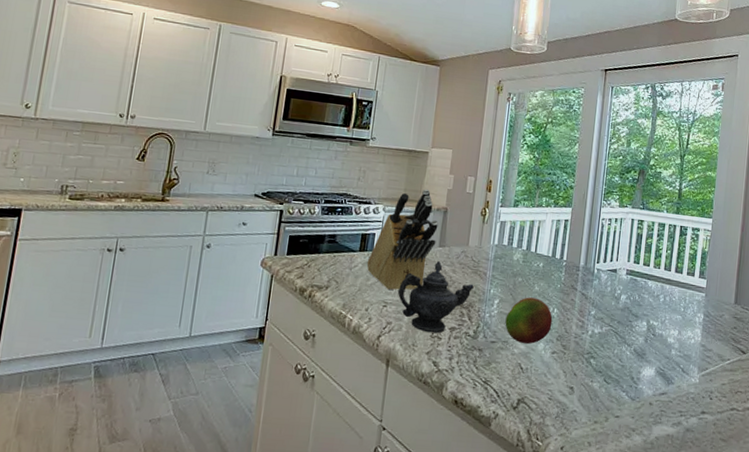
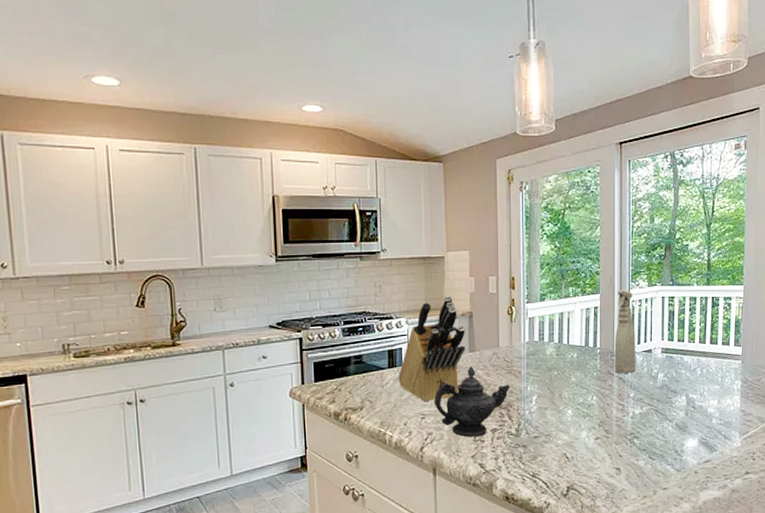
fruit: present [505,297,553,344] -> none [546,388,593,434]
spray bottle: none [578,207,603,290] -> present [614,290,636,373]

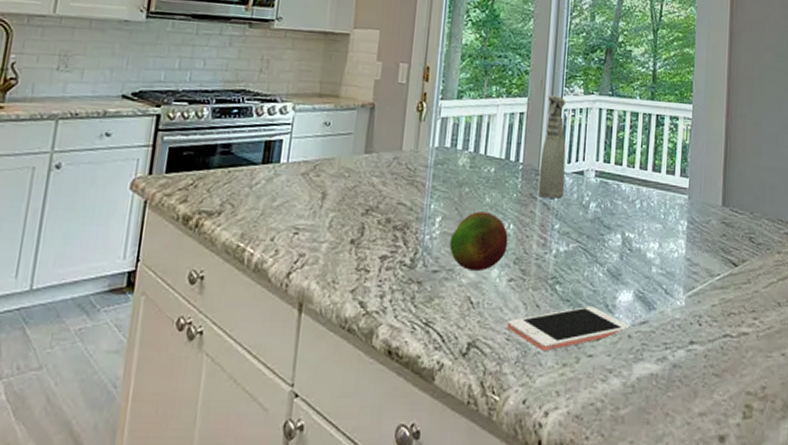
knife block: present [398,295,466,402] -> none [272,80,364,213]
teapot: present [435,367,510,438] -> none [313,172,410,265]
fruit: none [546,388,593,434] -> present [449,211,508,270]
cell phone: none [597,453,698,489] -> present [507,307,632,352]

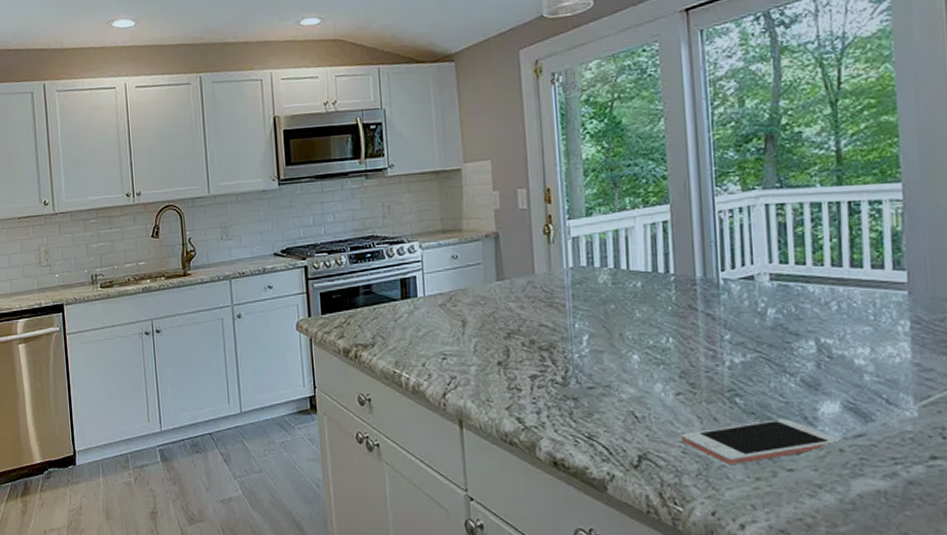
fruit: present [449,211,508,270] -> none [602,327,669,385]
spray bottle: present [538,95,566,198] -> none [696,197,732,308]

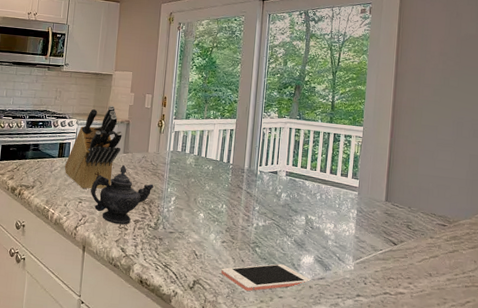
knife block: none [413,213,492,340] -> present [64,105,122,190]
teapot: none [457,298,552,384] -> present [91,165,154,225]

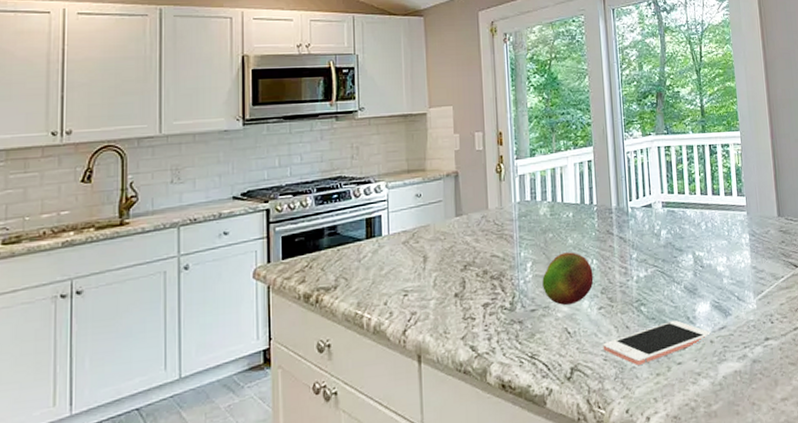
knife block: present [64,105,122,190] -> none [377,154,452,277]
teapot: present [91,165,154,225] -> none [418,233,502,316]
fruit: none [181,195,222,234] -> present [542,252,594,305]

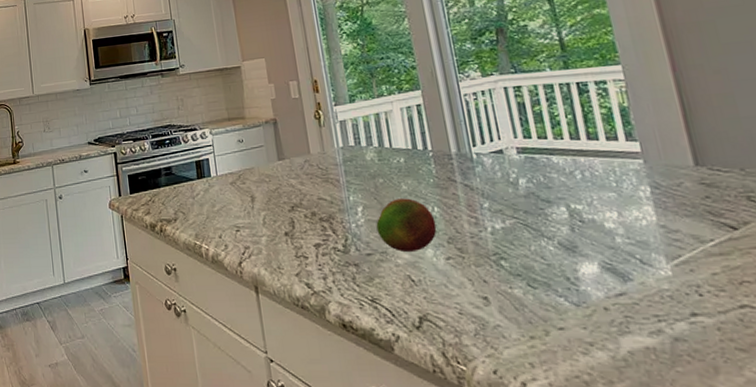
cell phone: present [603,320,713,366] -> none [456,280,607,325]

